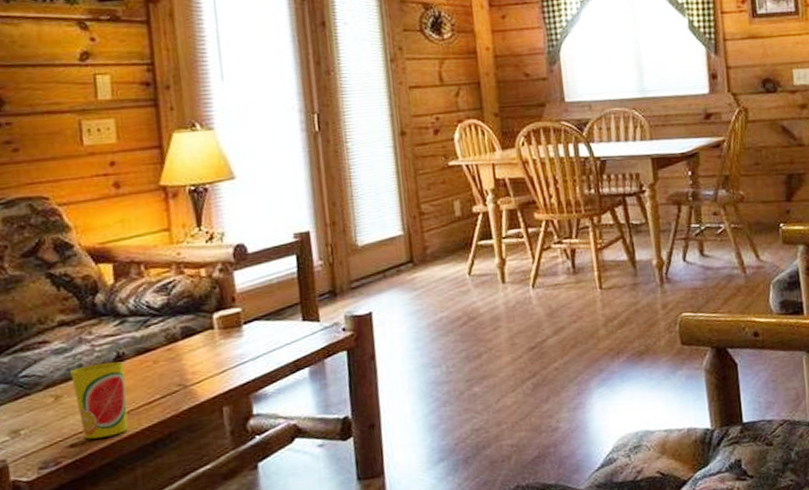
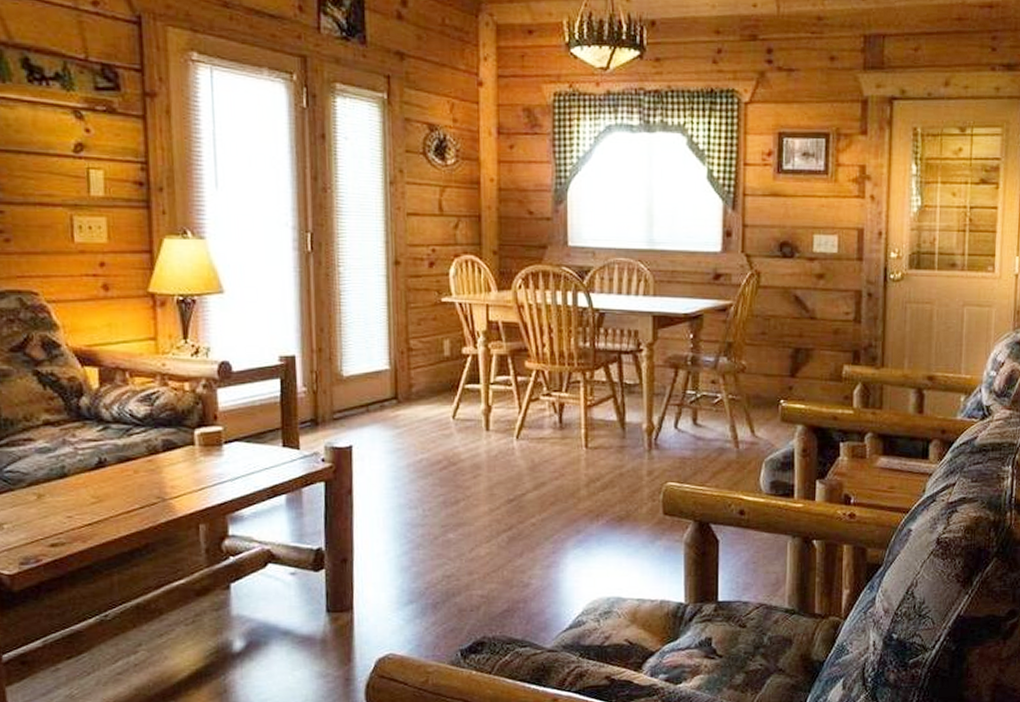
cup: present [70,361,128,439] -> none [53,468,107,541]

